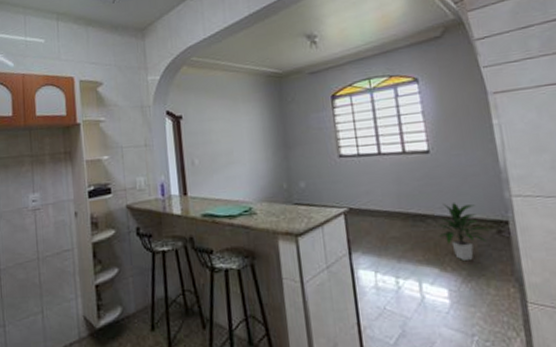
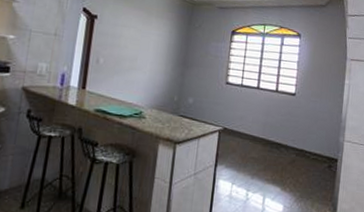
indoor plant: present [436,201,490,260] -> none [286,137,324,185]

